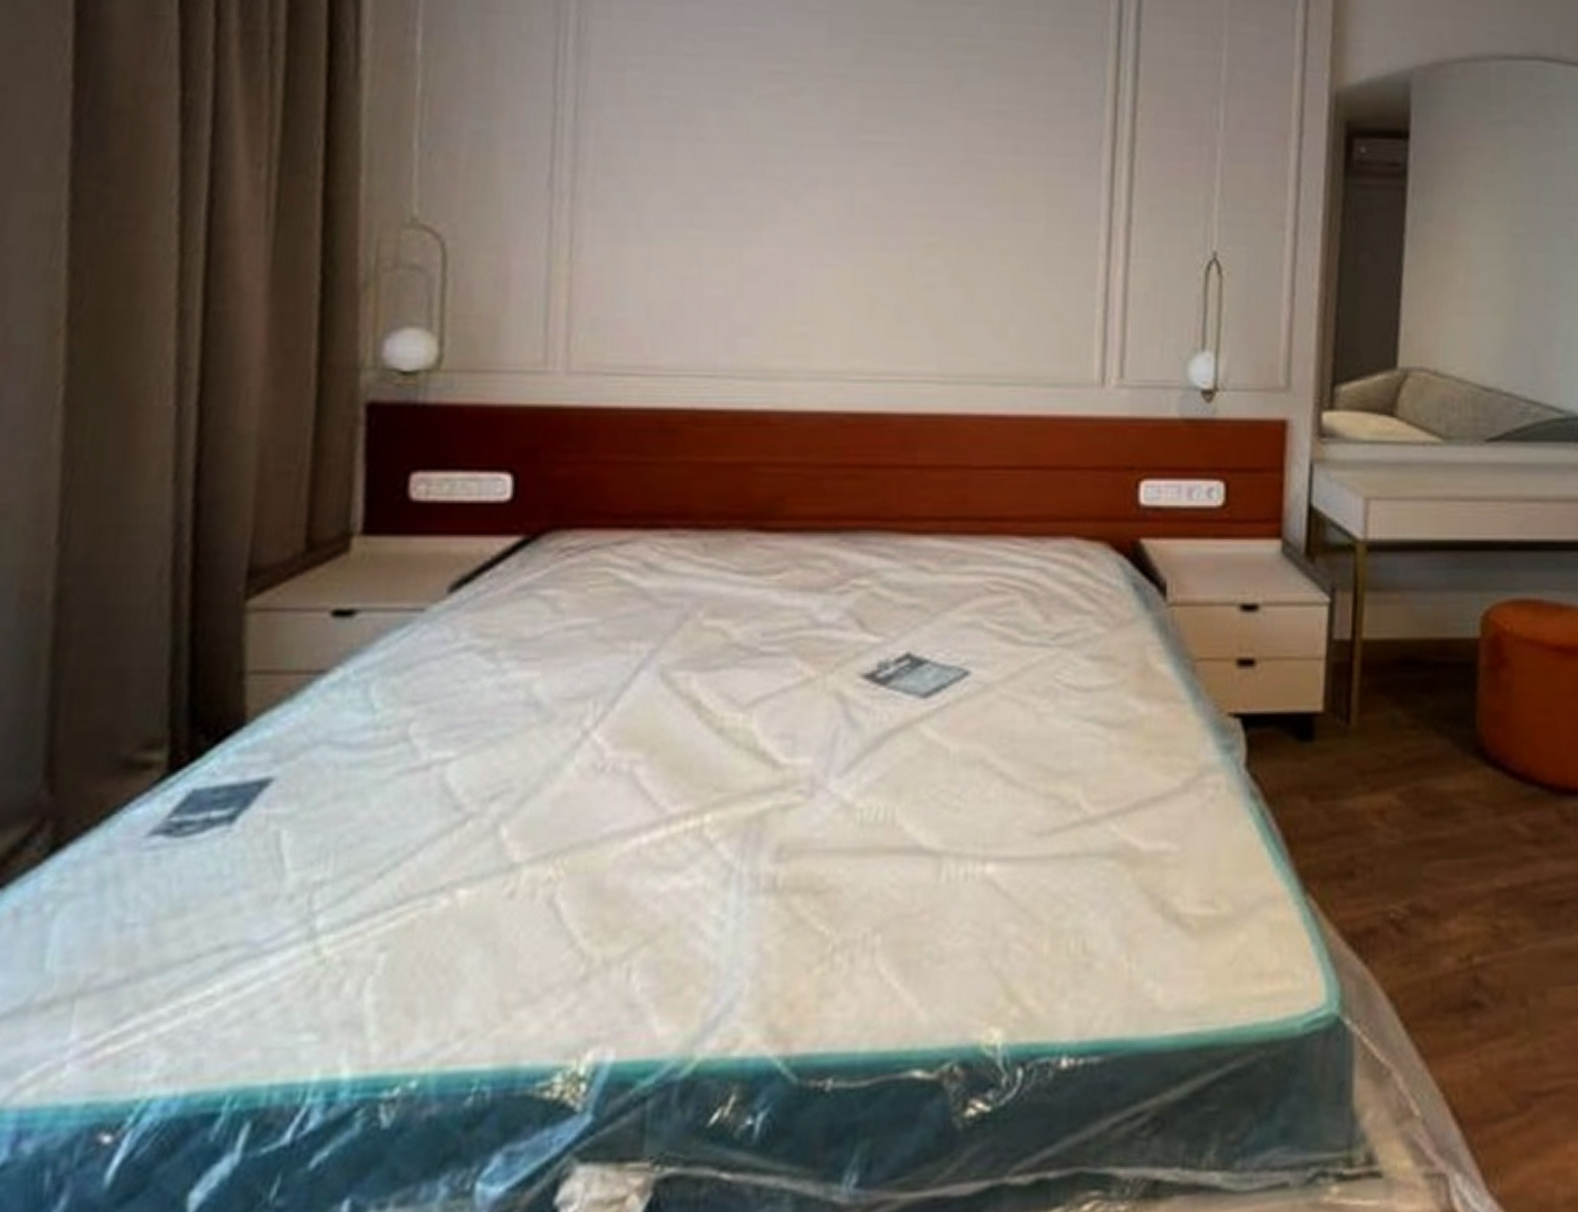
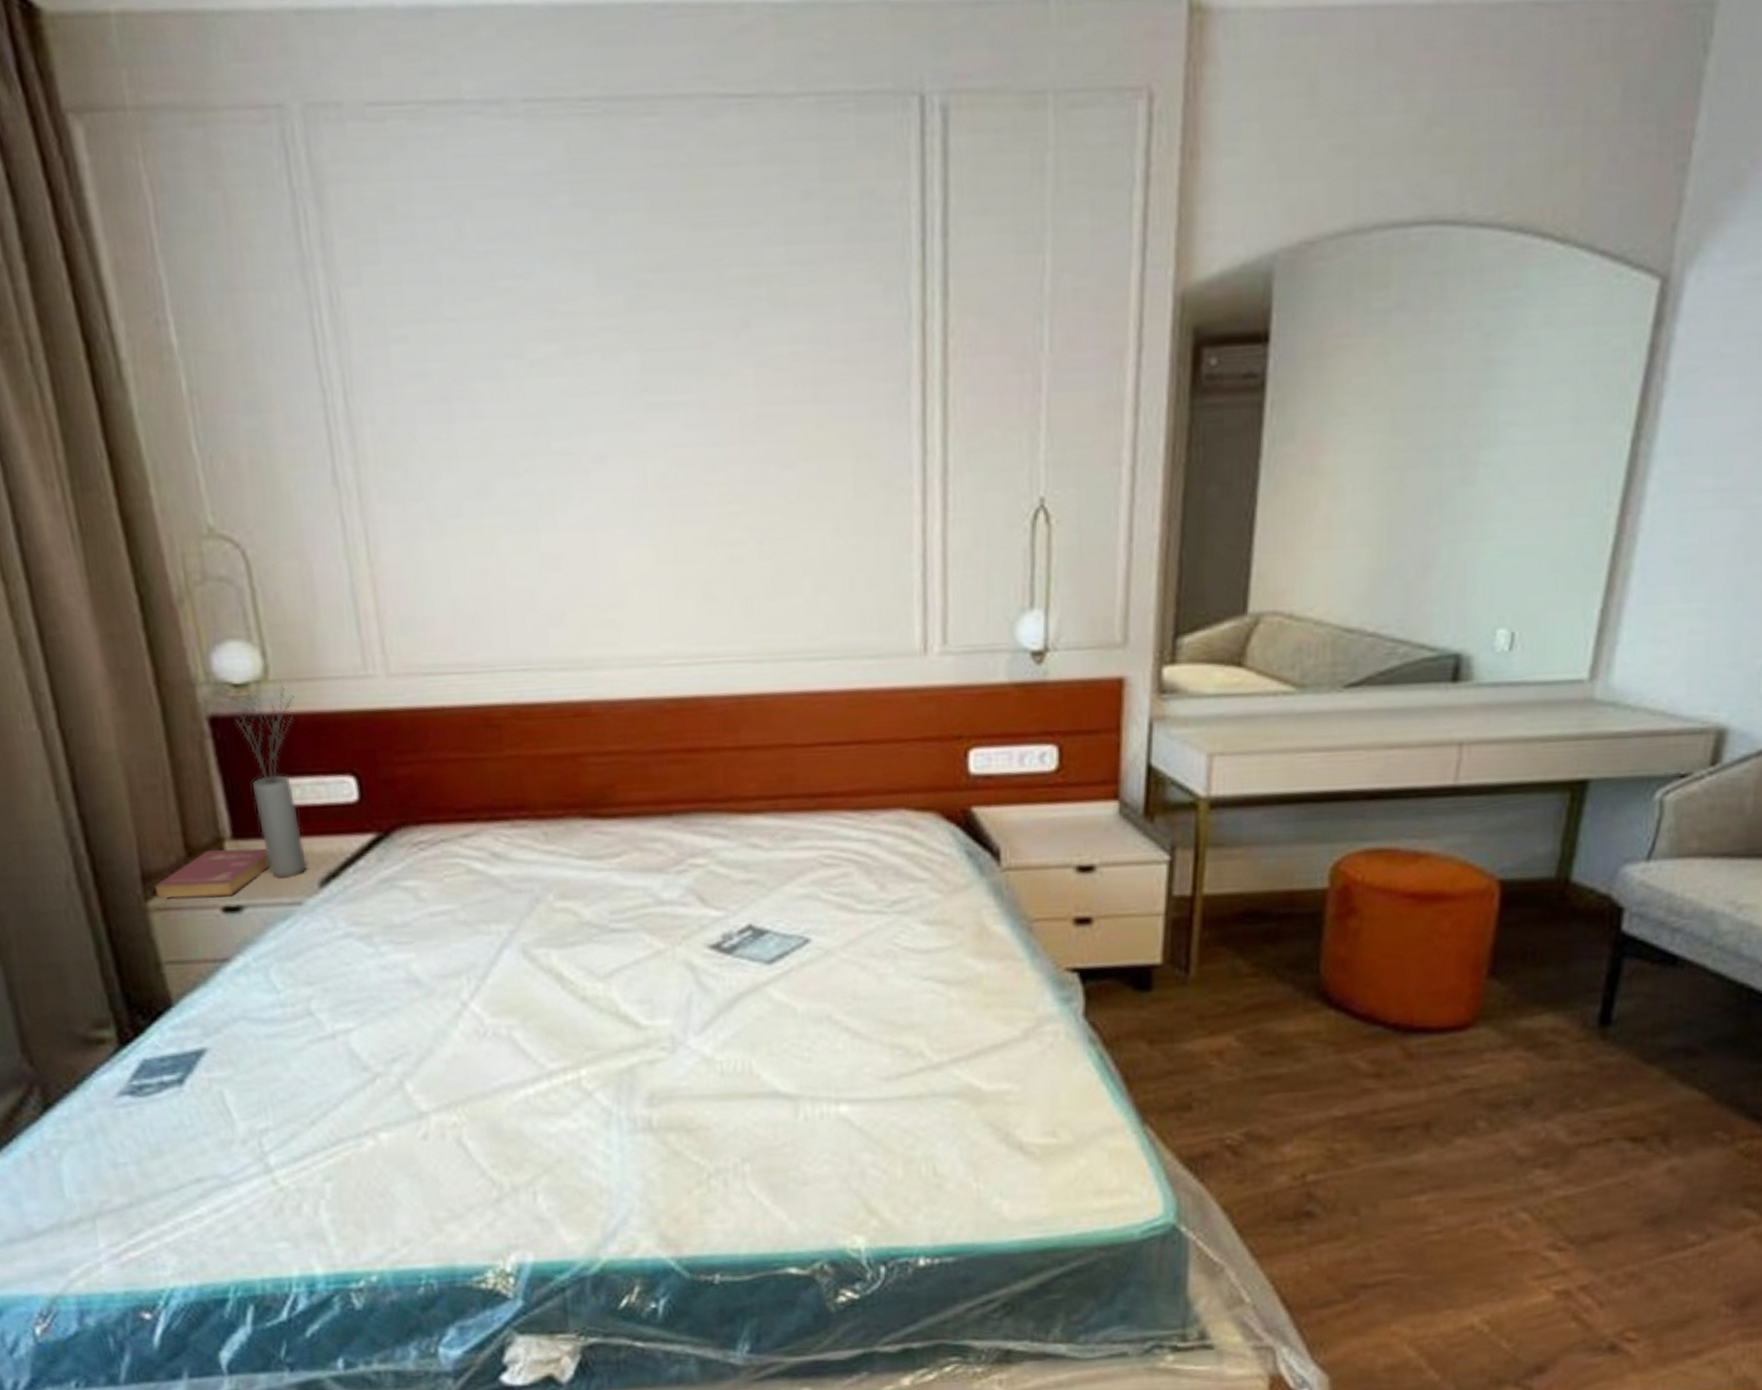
book: none [259,544,399,599] -> present [154,848,271,900]
vase: none [394,374,464,580] -> present [235,684,307,878]

